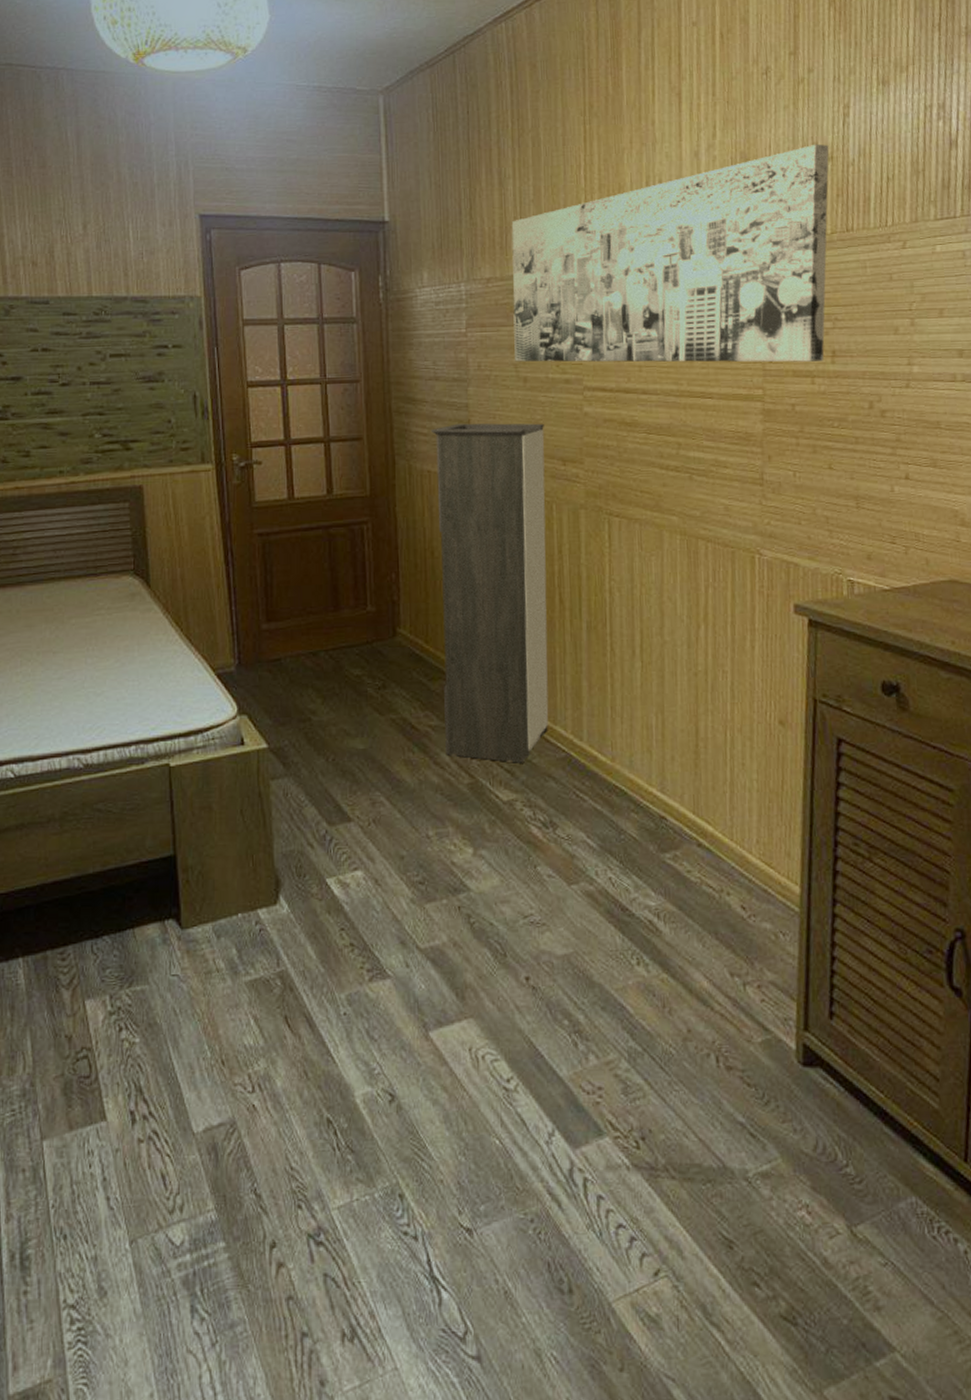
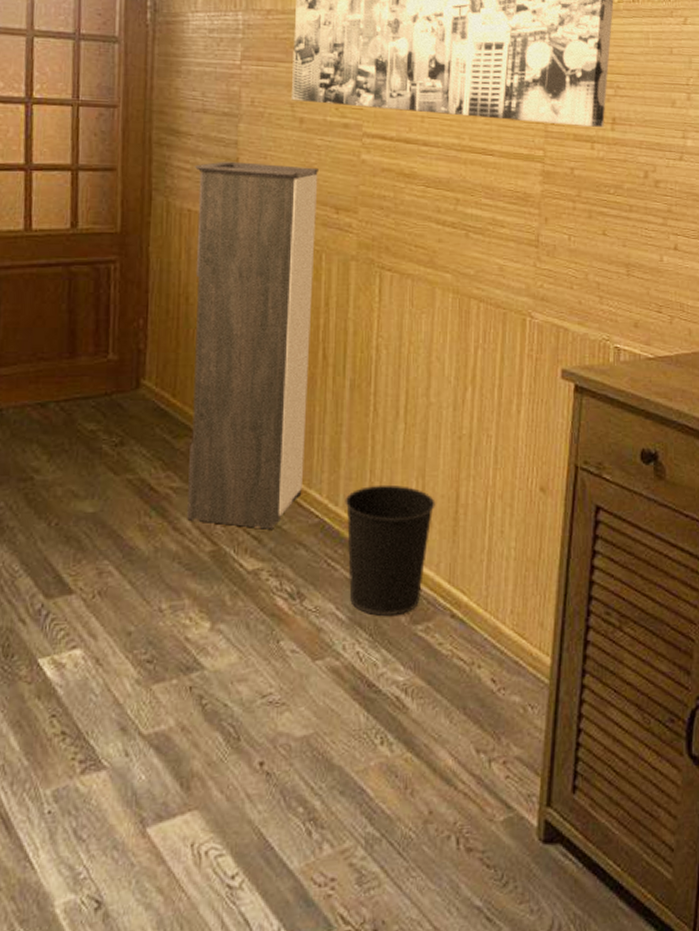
wastebasket: none [588,720,676,845] -> present [345,484,435,616]

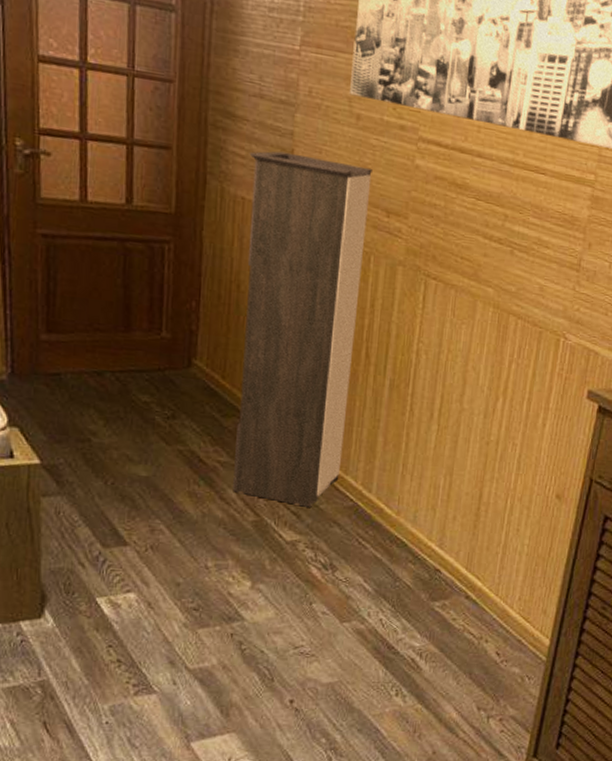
wastebasket: present [345,484,435,616] -> none [377,477,460,593]

